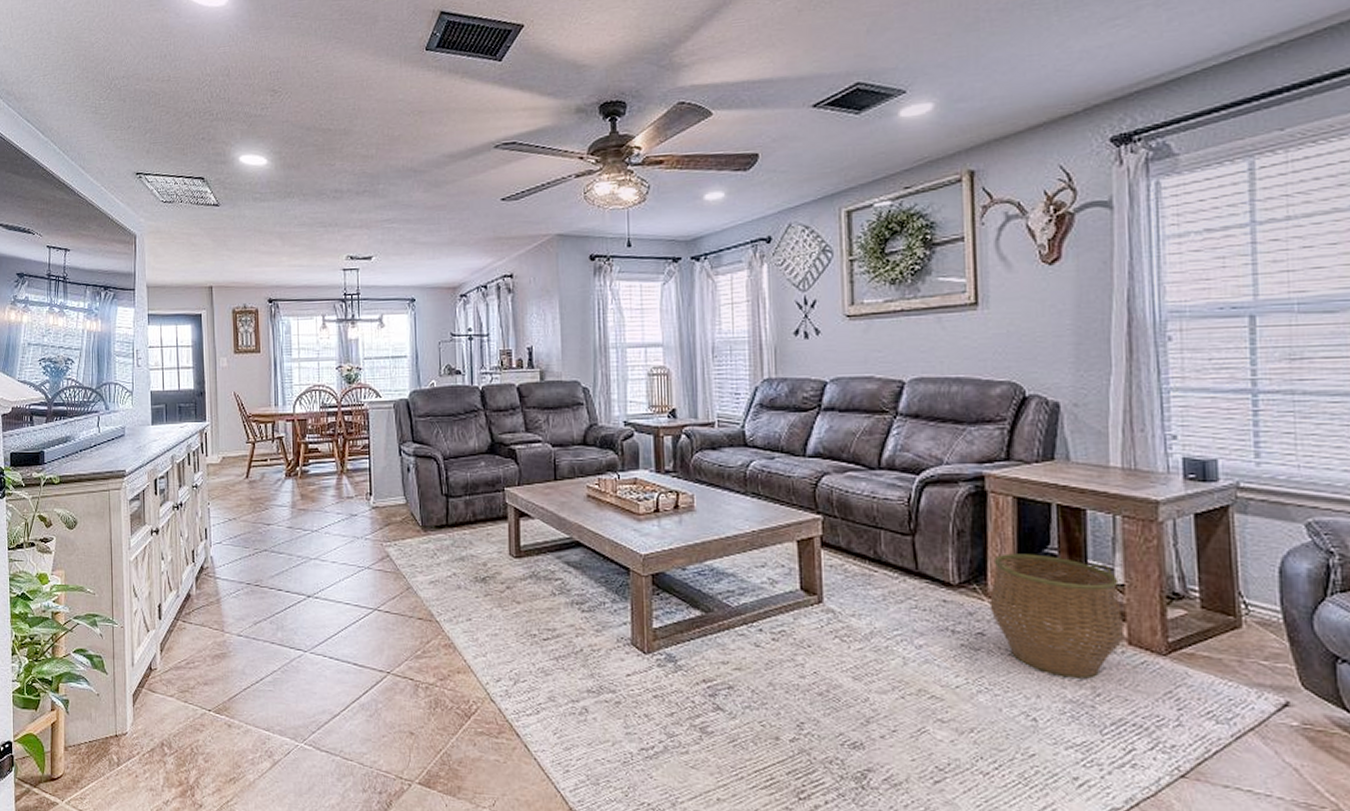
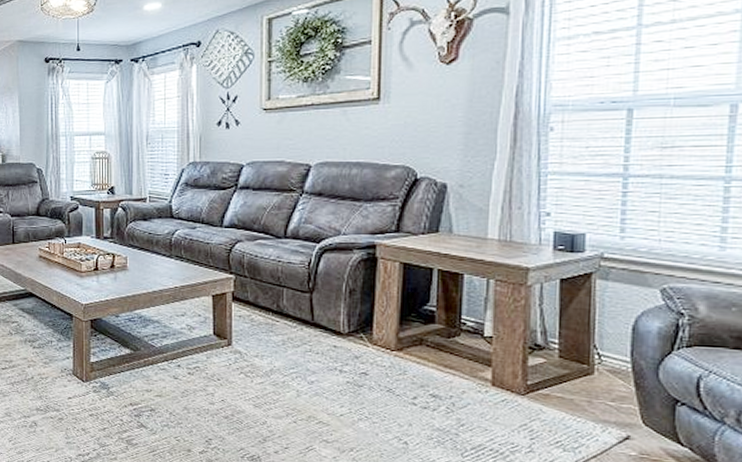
basket: present [989,553,1125,679] -> none [373,309,490,412]

